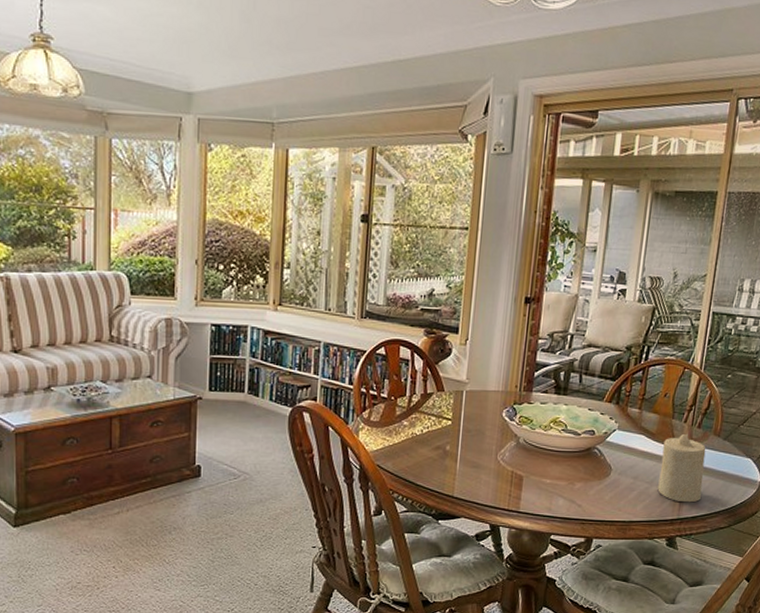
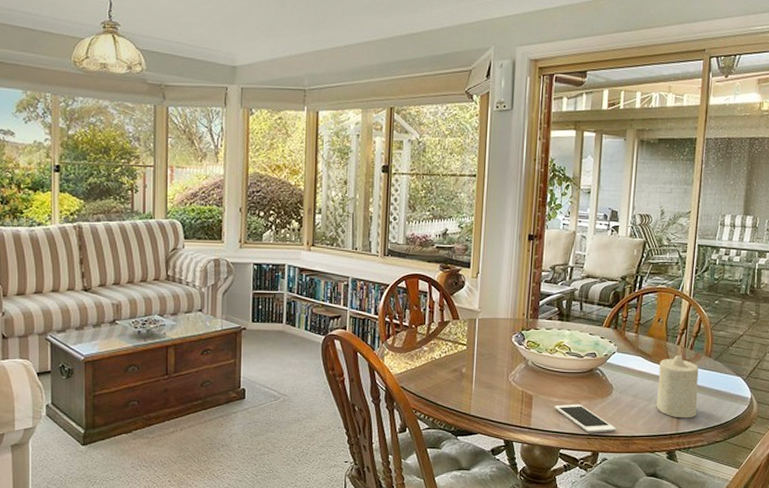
cell phone: none [546,486,614,518] -> present [554,404,617,433]

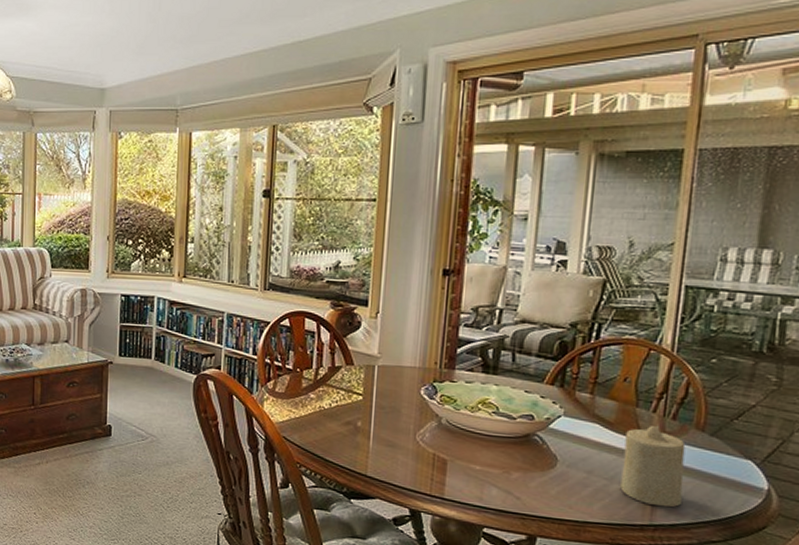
cell phone: present [554,404,617,433] -> none [476,474,563,514]

